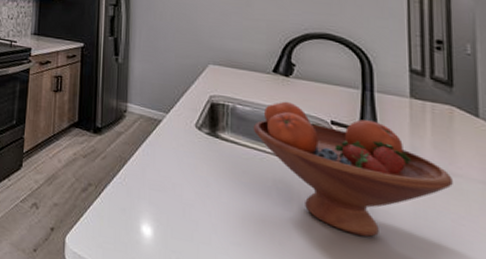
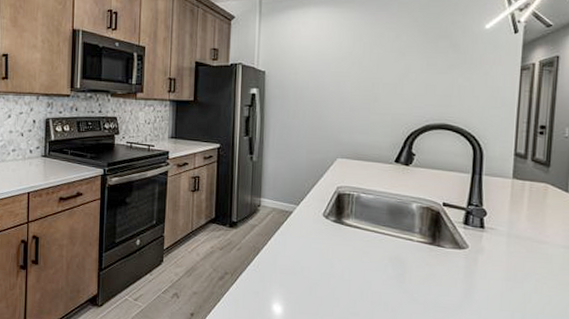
fruit bowl: present [253,101,453,237] -> none [374,188,541,299]

